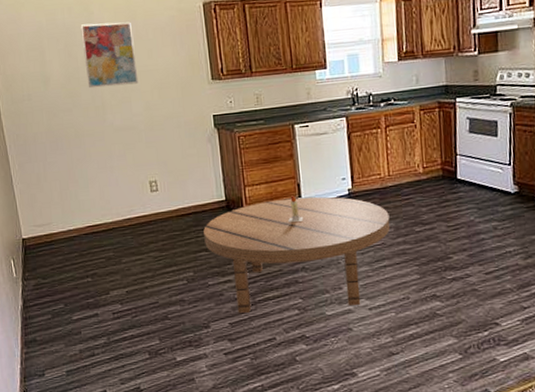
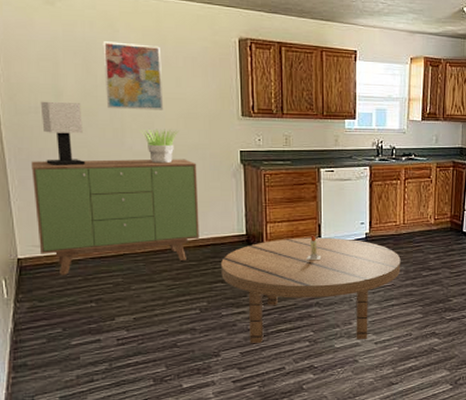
sideboard: none [28,129,181,252] -> present [31,159,200,275]
table lamp: none [32,86,73,148] -> present [40,101,85,166]
potted plant: none [118,101,154,137] -> present [139,128,179,164]

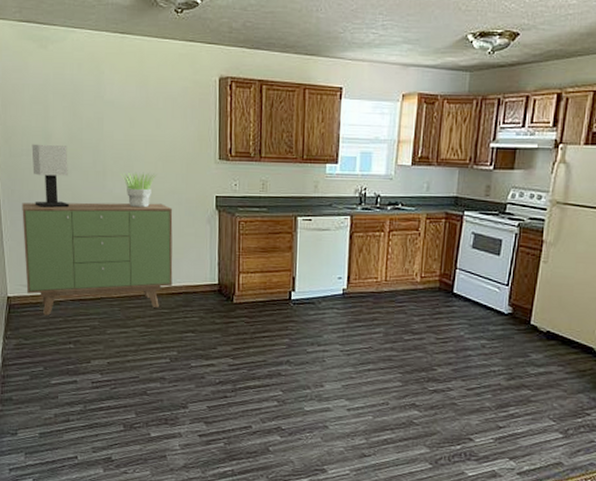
wall art: present [102,41,164,110] -> none [89,83,144,153]
dining table: present [221,235,401,343] -> none [192,288,381,404]

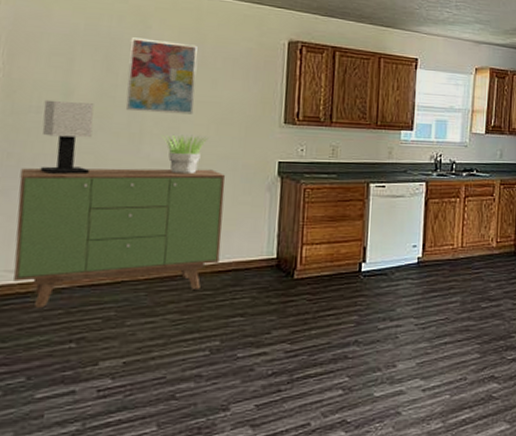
wall art: none [89,83,144,153] -> present [125,37,198,115]

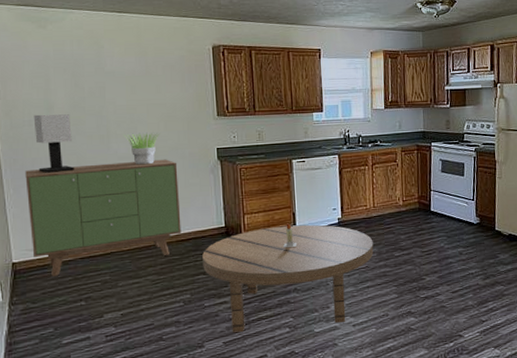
wall art: present [125,37,198,115] -> none [89,56,146,118]
dining table: none [241,259,457,393] -> present [202,223,374,332]

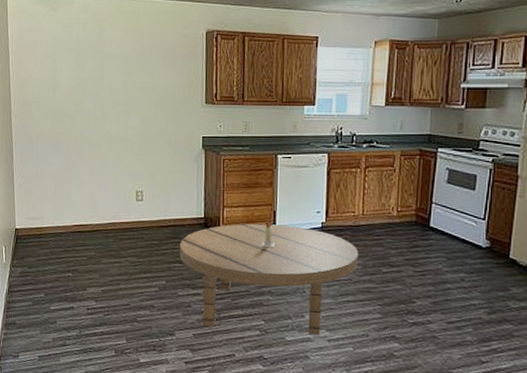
sideboard: present [25,159,181,276] -> none [31,143,164,246]
table lamp: present [33,114,74,173] -> none [41,93,72,149]
potted plant: present [123,132,160,165] -> none [117,116,150,148]

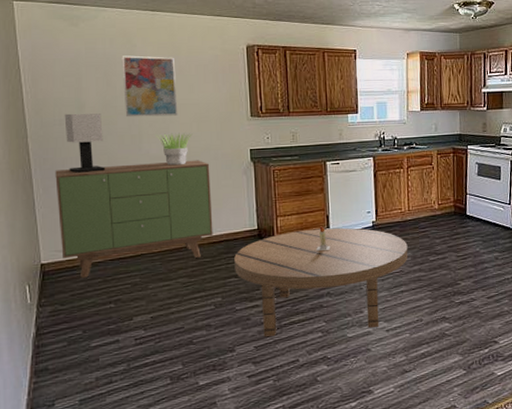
sideboard: none [31,143,164,246] -> present [55,160,213,278]
table lamp: none [41,93,72,149] -> present [64,113,105,173]
wall art: none [92,39,139,99] -> present [121,55,178,117]
potted plant: none [117,116,150,148] -> present [155,133,193,166]

